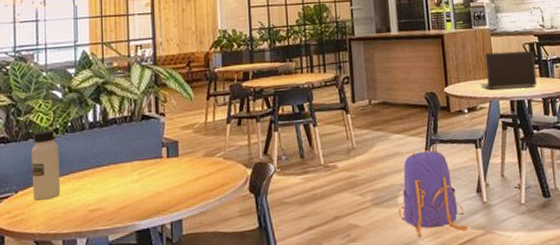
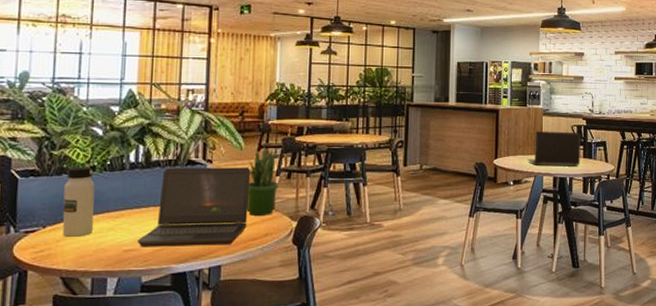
laptop computer: none [102,117,204,206] -> present [138,167,251,247]
planter: none [197,95,231,166] -> present [246,147,279,216]
backpack: present [398,150,468,237] -> none [437,218,500,296]

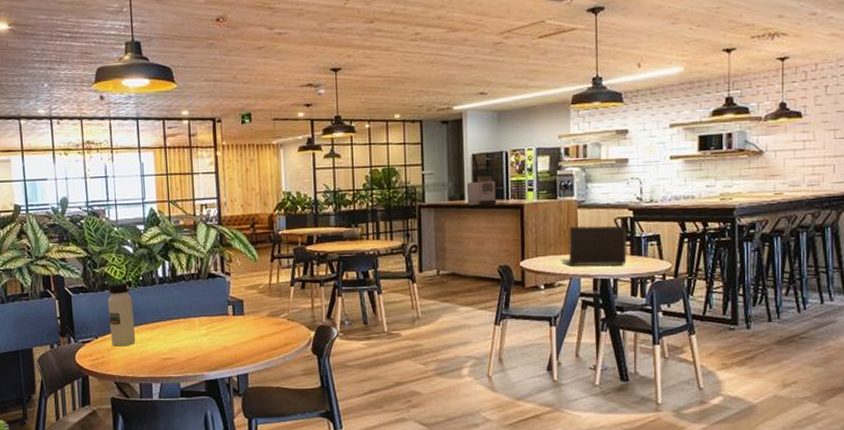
laptop computer: present [138,167,251,247] -> none [173,279,268,356]
planter: present [246,147,279,216] -> none [261,257,294,326]
coffee machine: none [450,81,477,109] -> present [466,175,497,207]

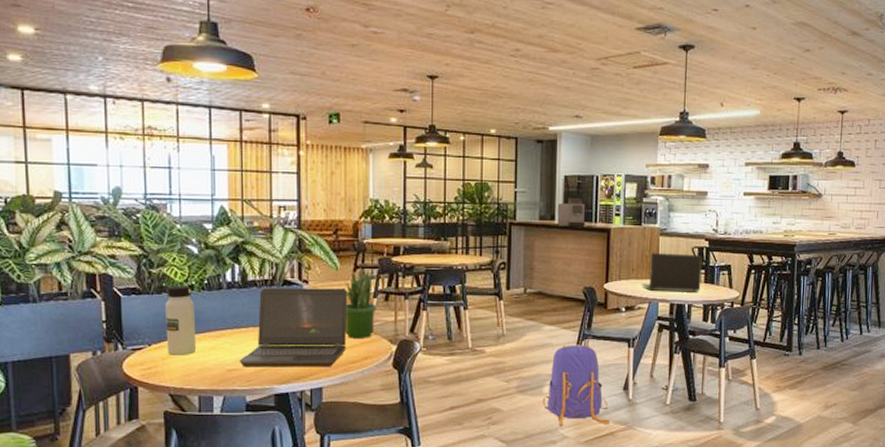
laptop computer: none [173,279,268,356] -> present [240,288,348,367]
planter: none [261,257,294,326] -> present [342,267,377,338]
backpack: none [462,326,534,409] -> present [542,345,609,426]

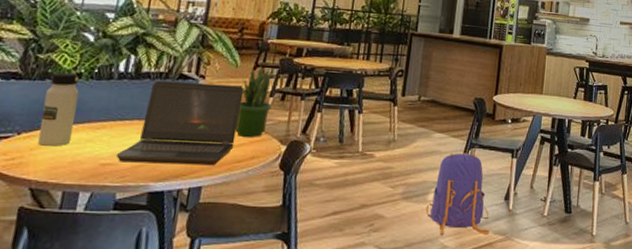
coffee machine: present [557,197,586,228] -> none [455,14,481,43]
laptop computer: present [642,253,702,292] -> none [528,70,583,109]

